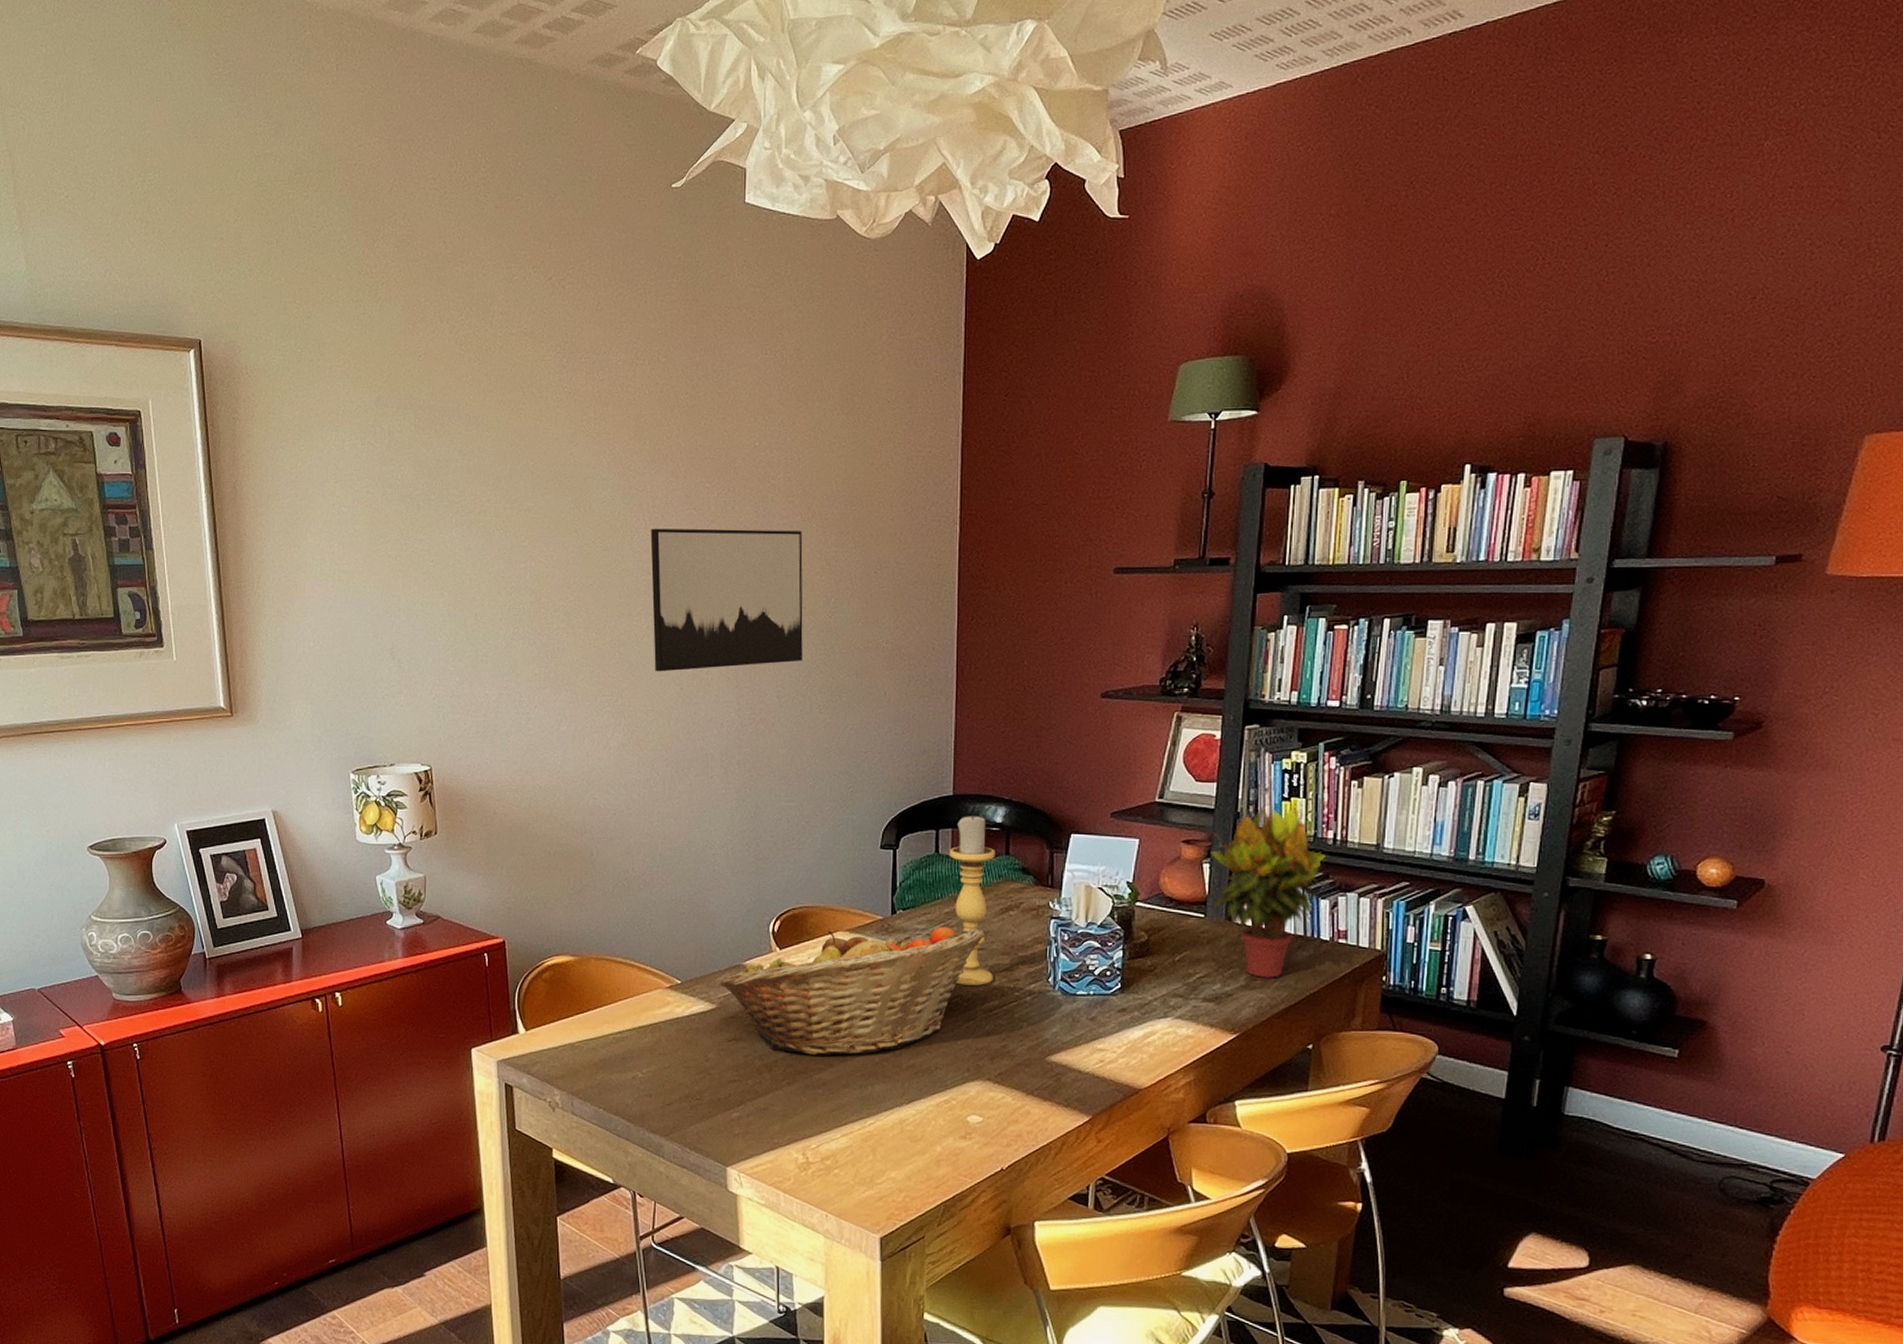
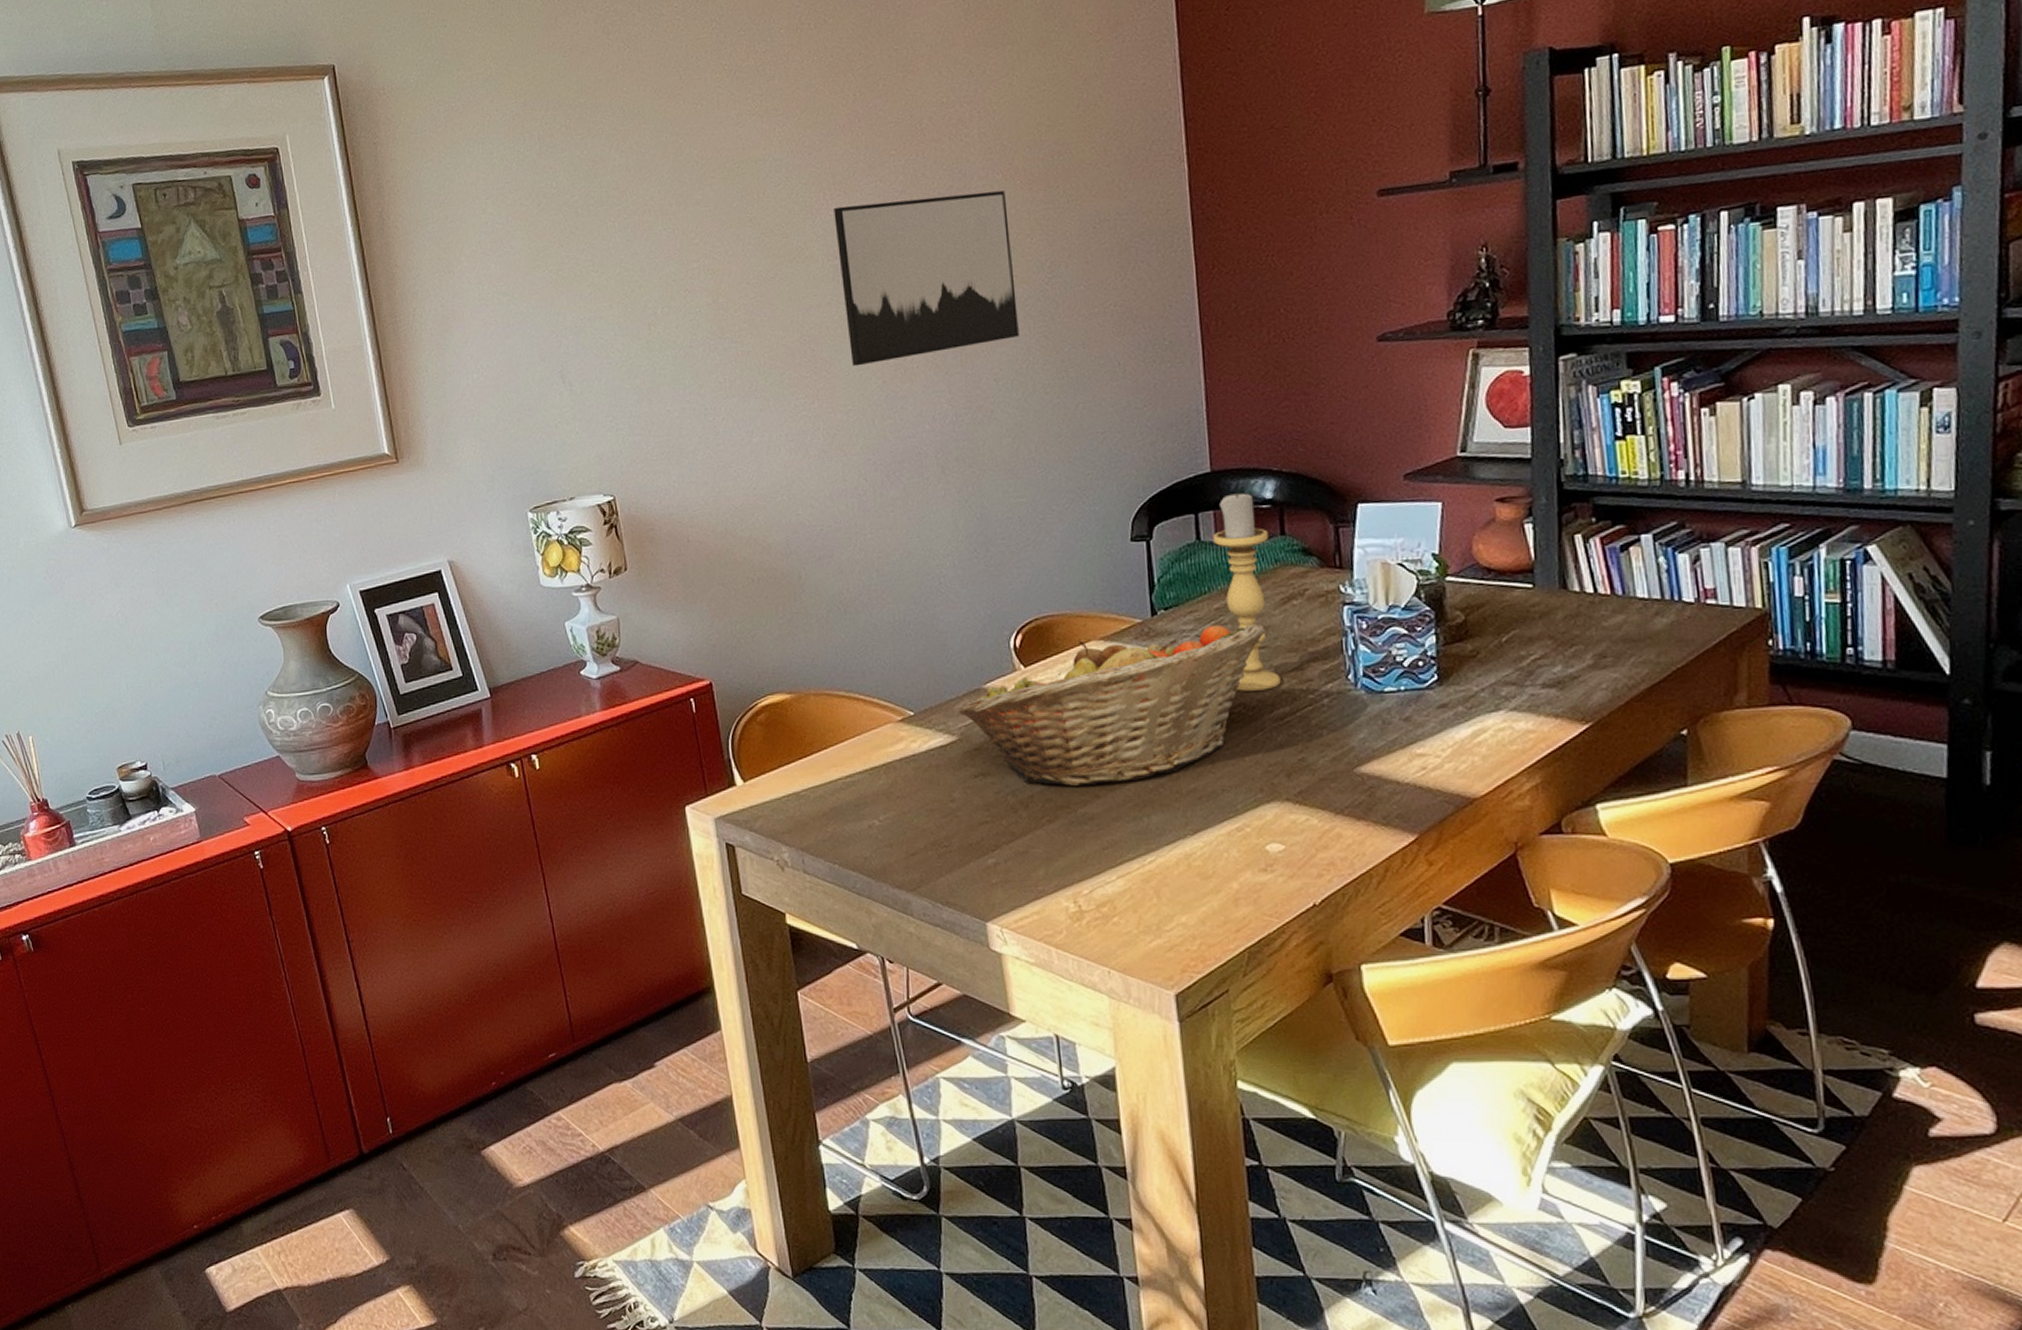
potted plant: present [1210,804,1327,979] -> none [1531,445,1686,655]

